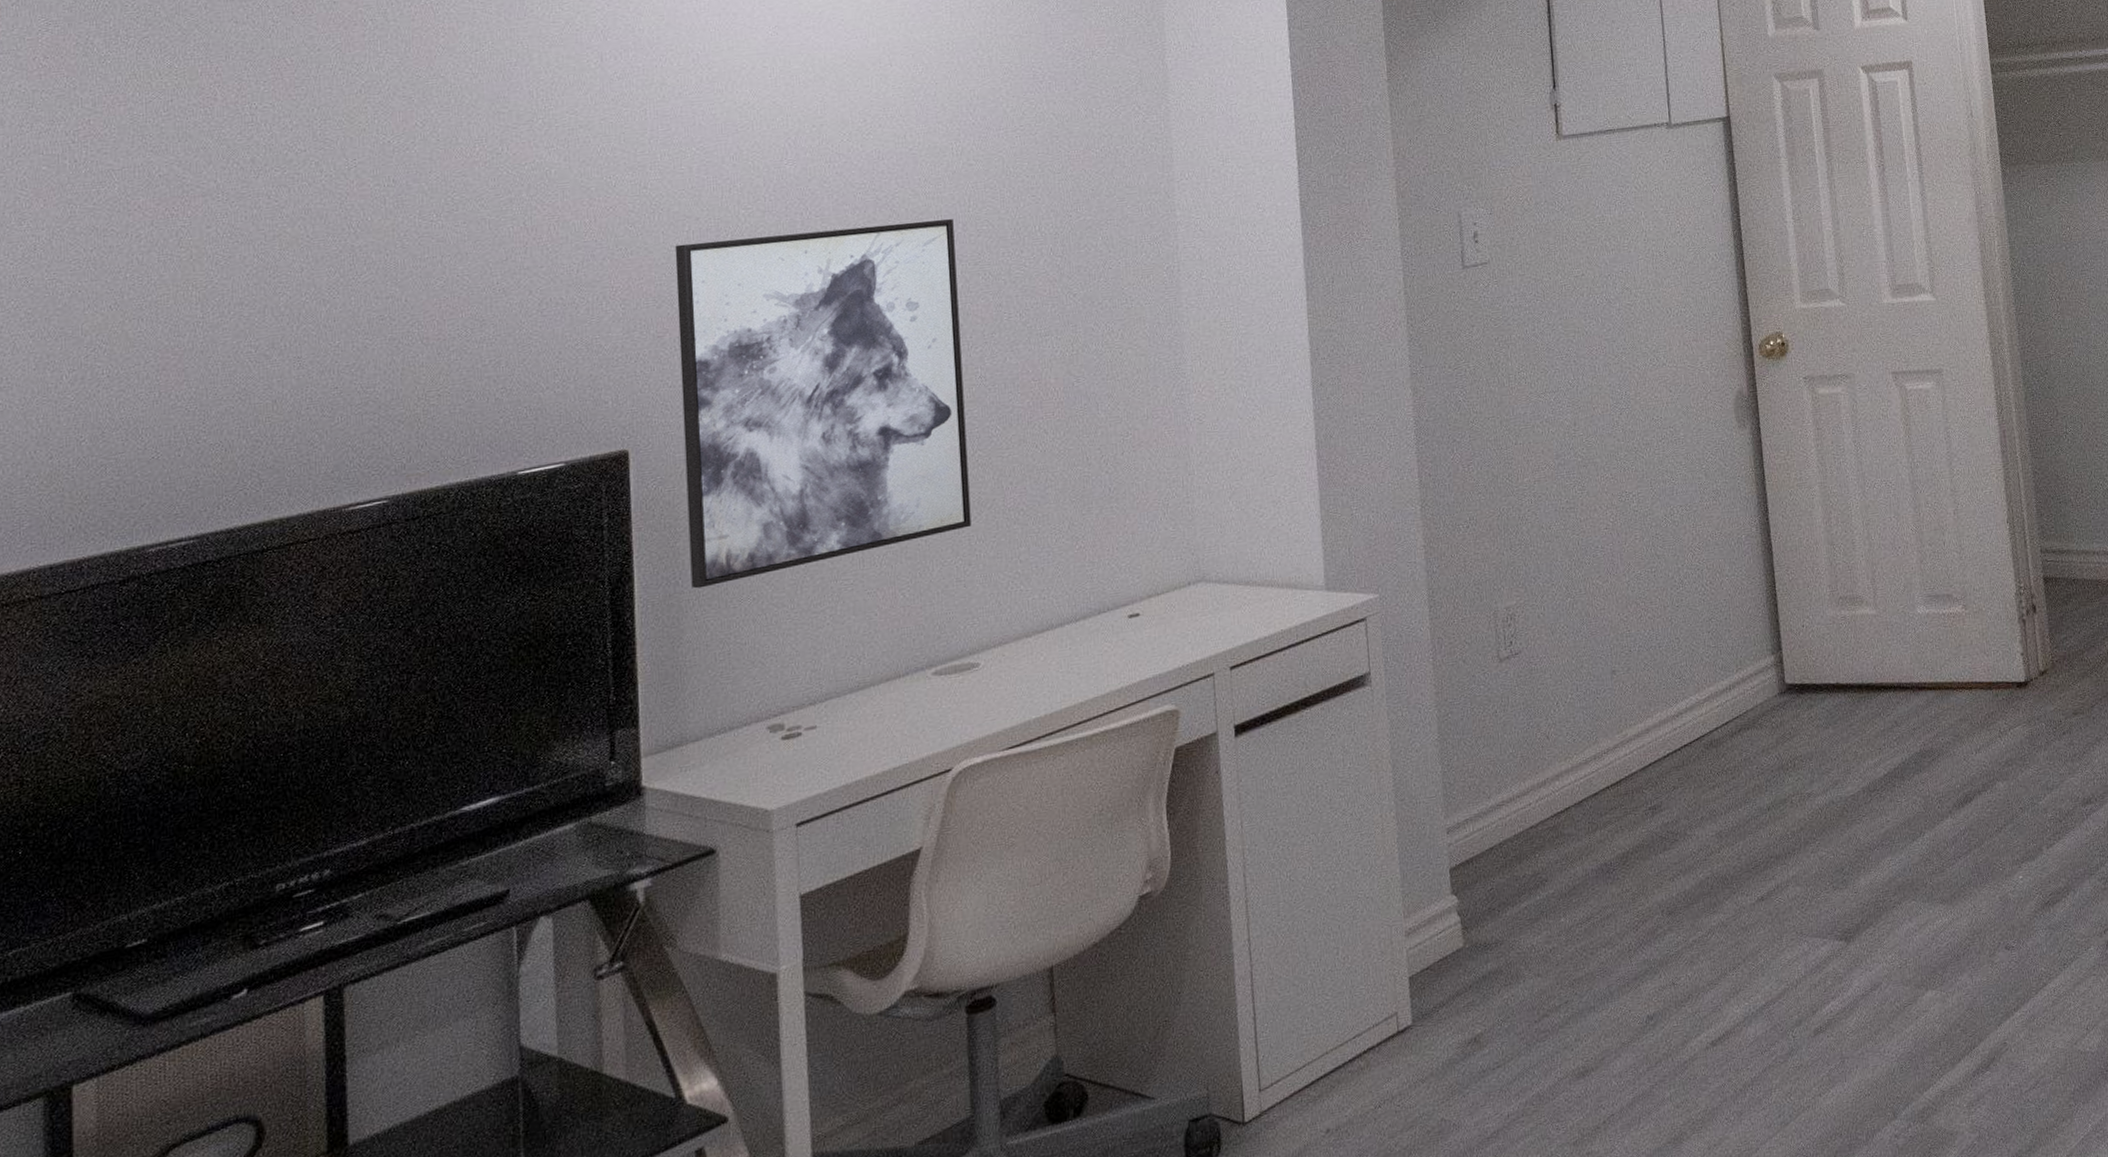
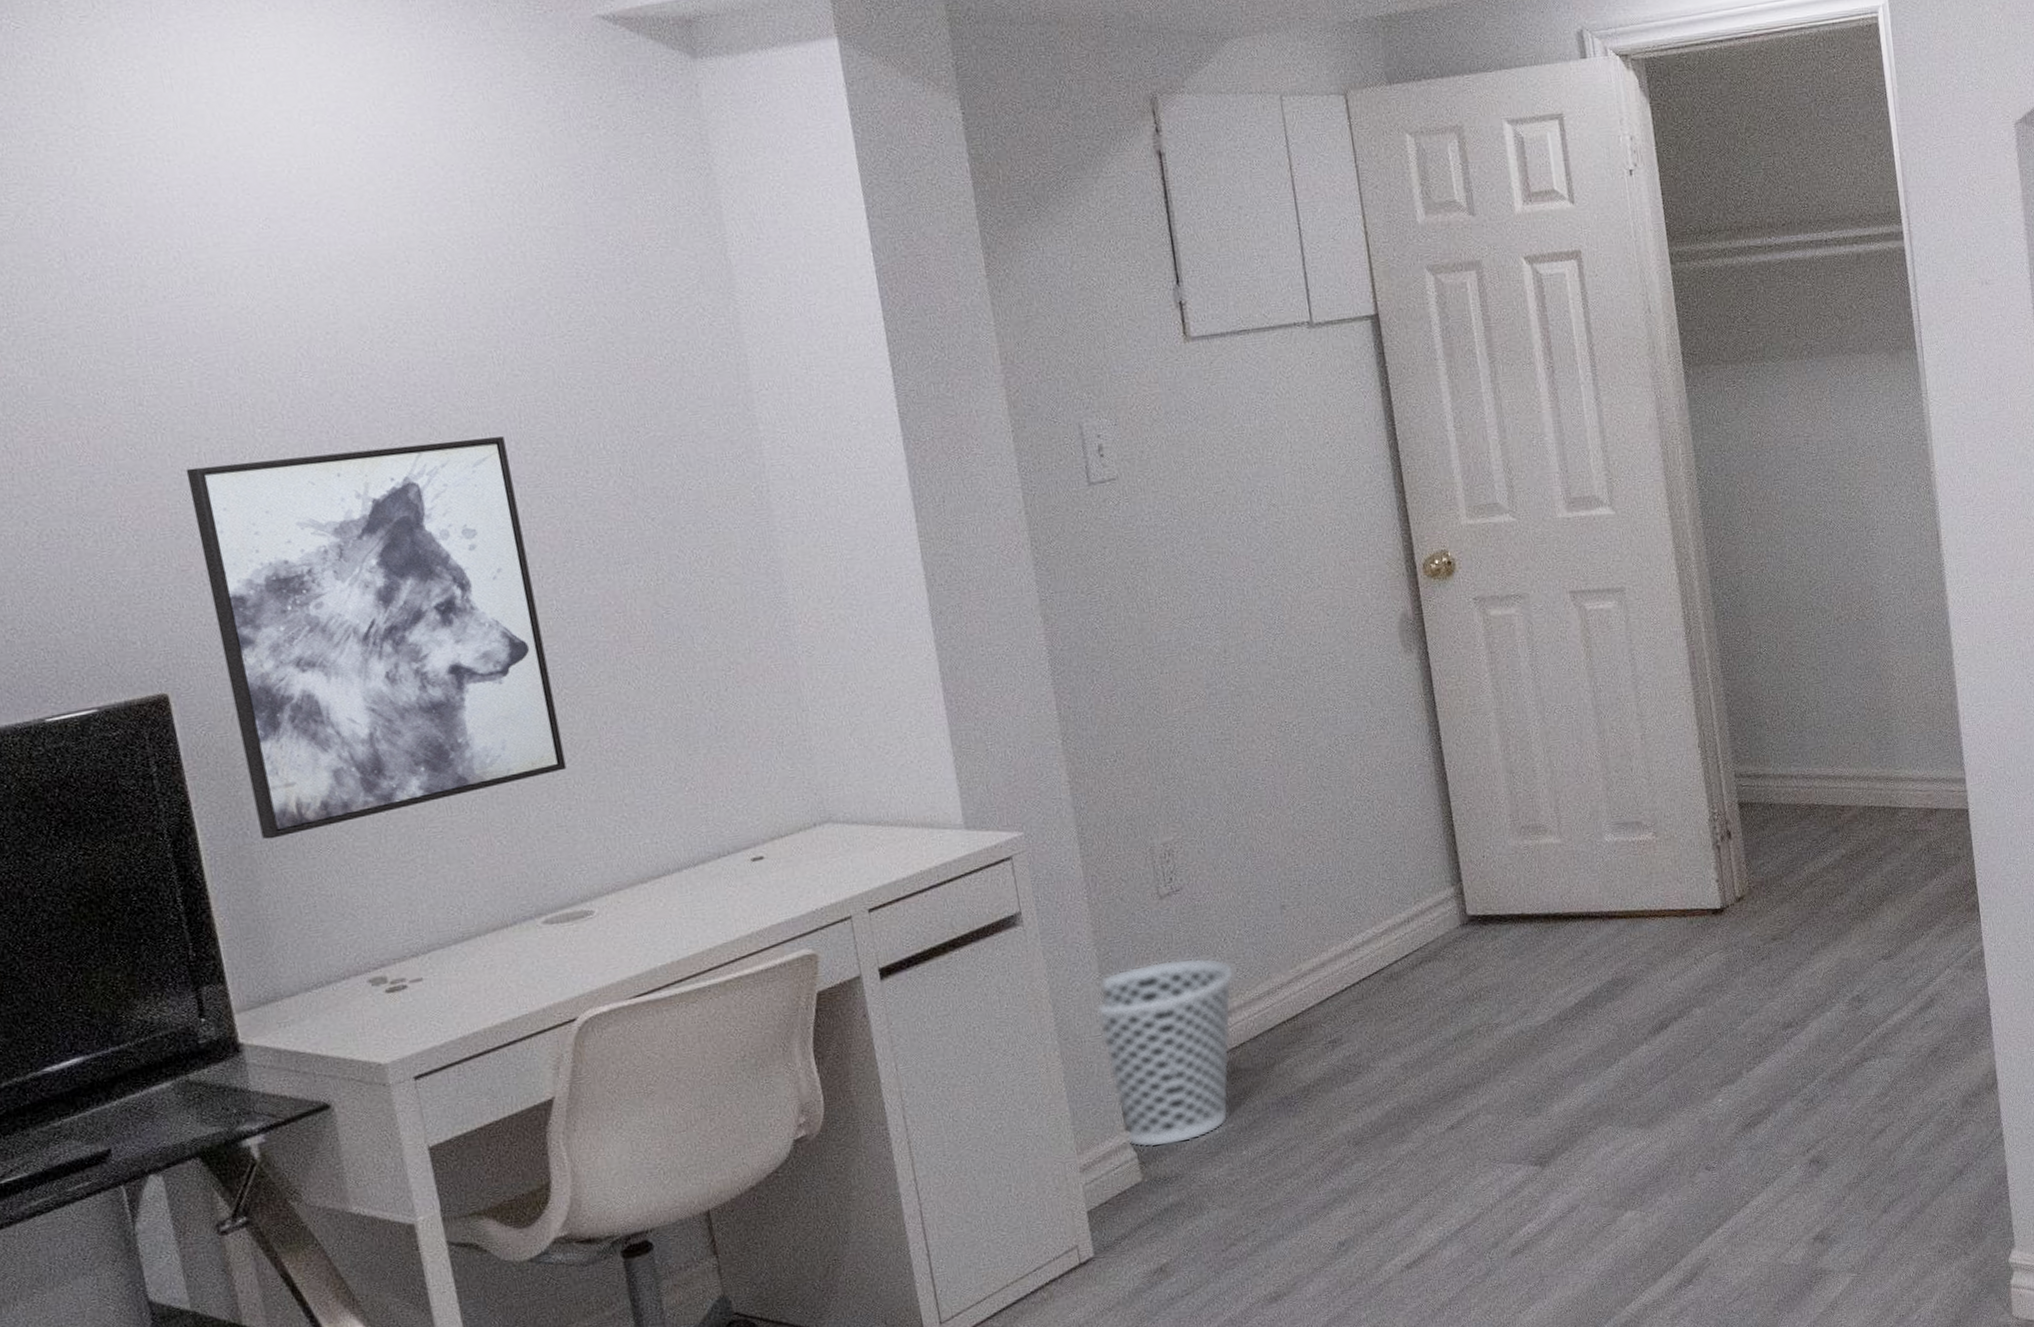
wastebasket: none [1433,721,1564,913] -> present [1097,957,1235,1148]

